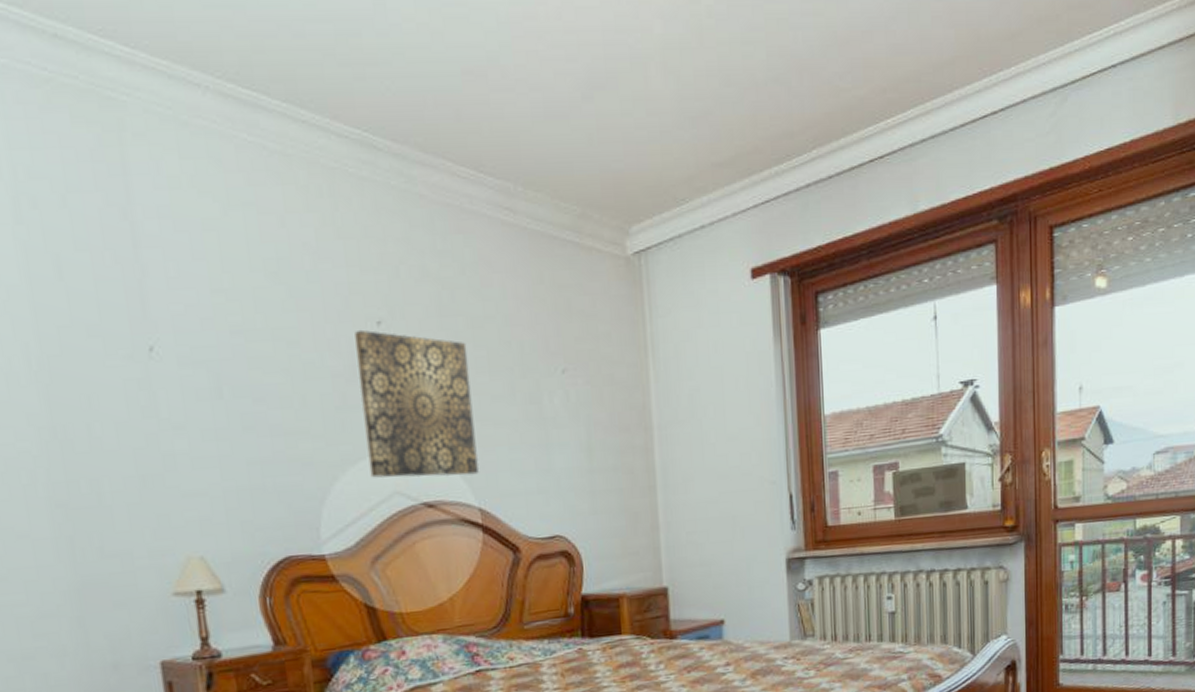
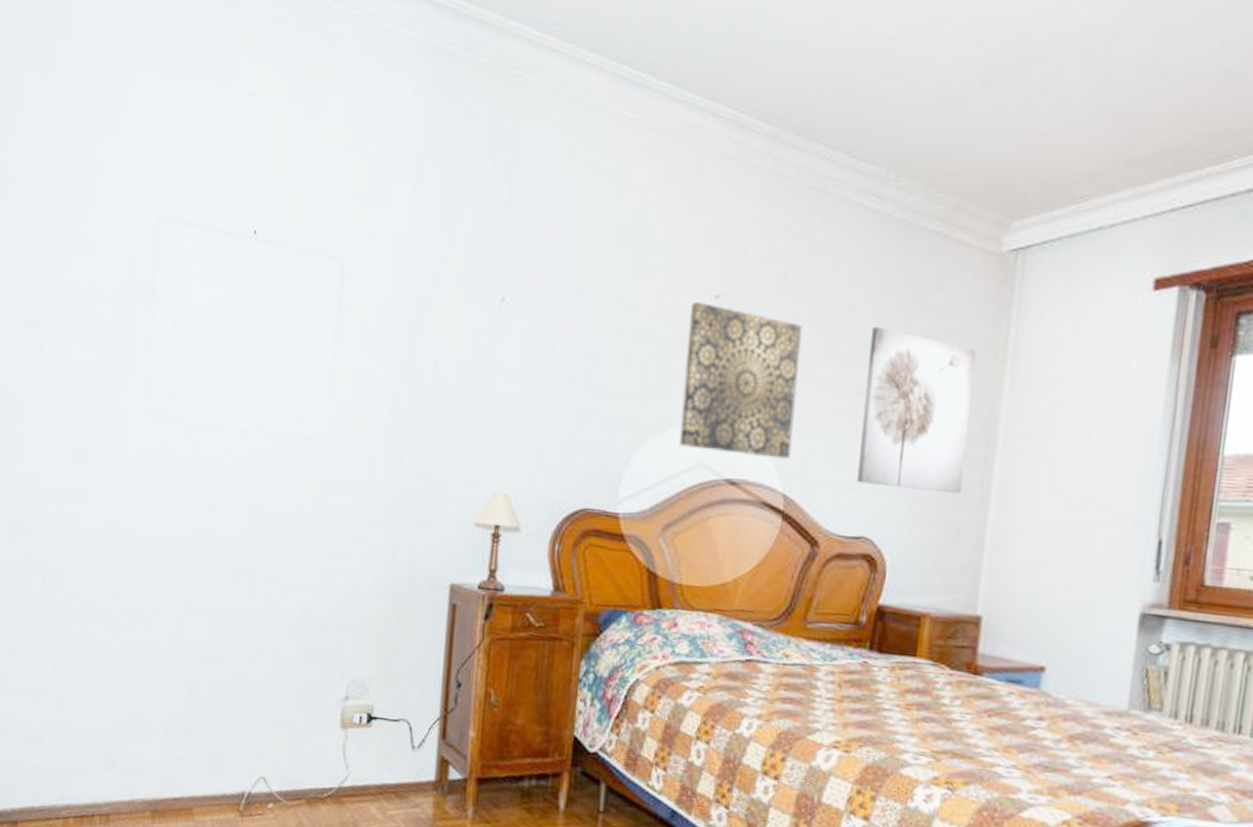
wall art: none [528,336,633,487] -> present [857,326,976,494]

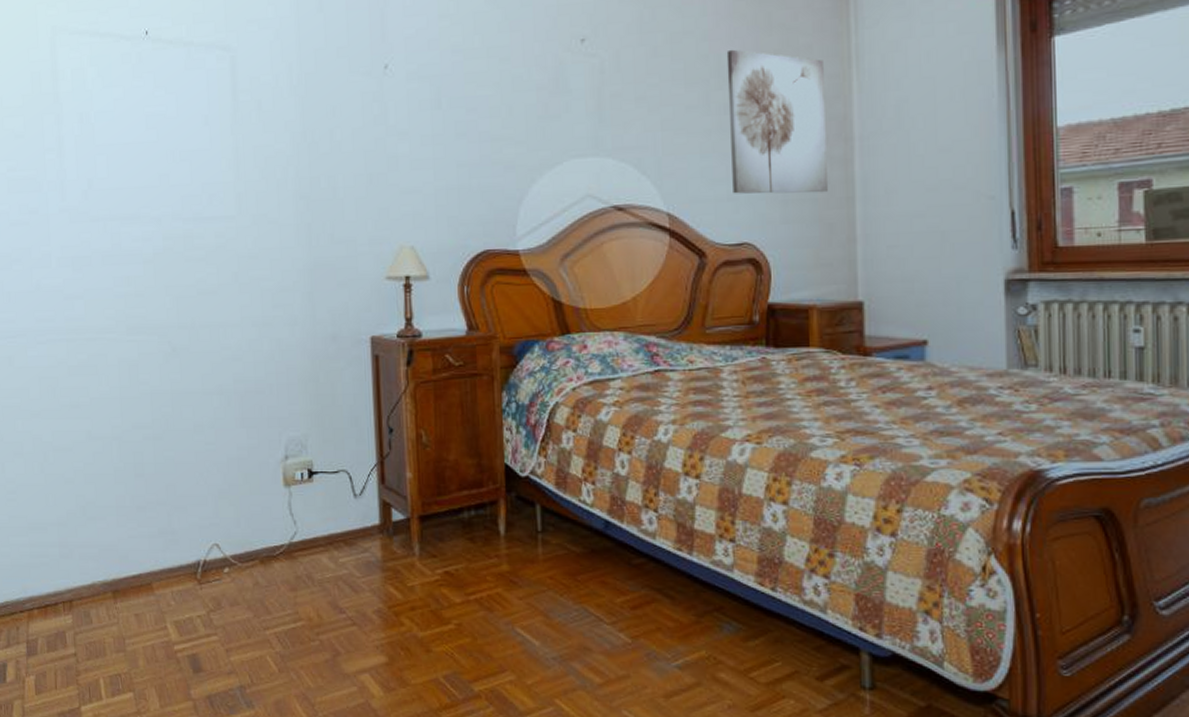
wall art: present [679,301,803,459] -> none [560,46,669,182]

